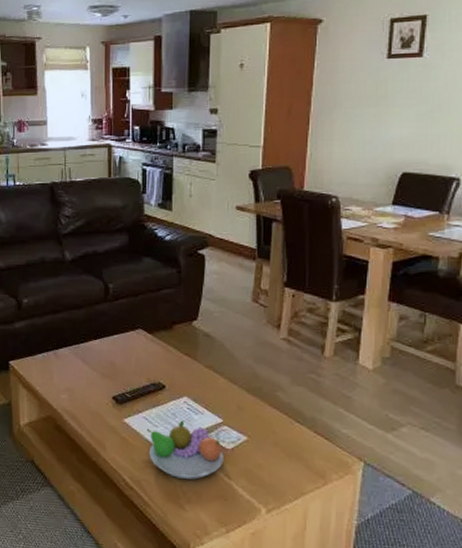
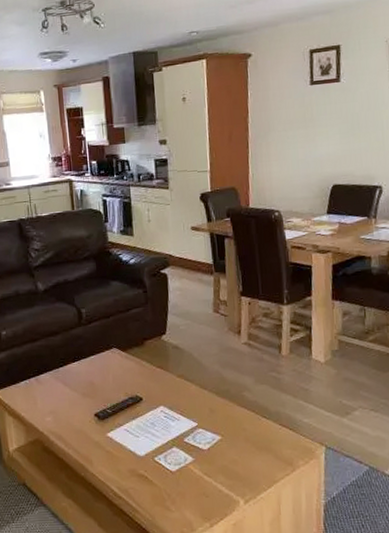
fruit bowl: present [146,420,224,480] -> none [128,428,202,482]

